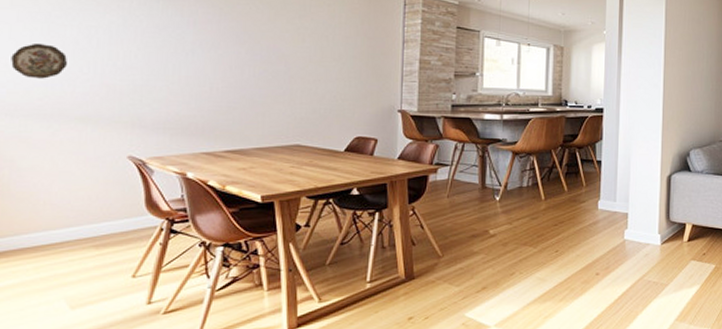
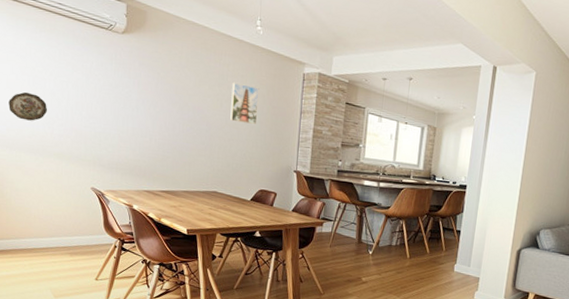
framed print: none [315,12,351,60] -> present [230,82,260,124]

